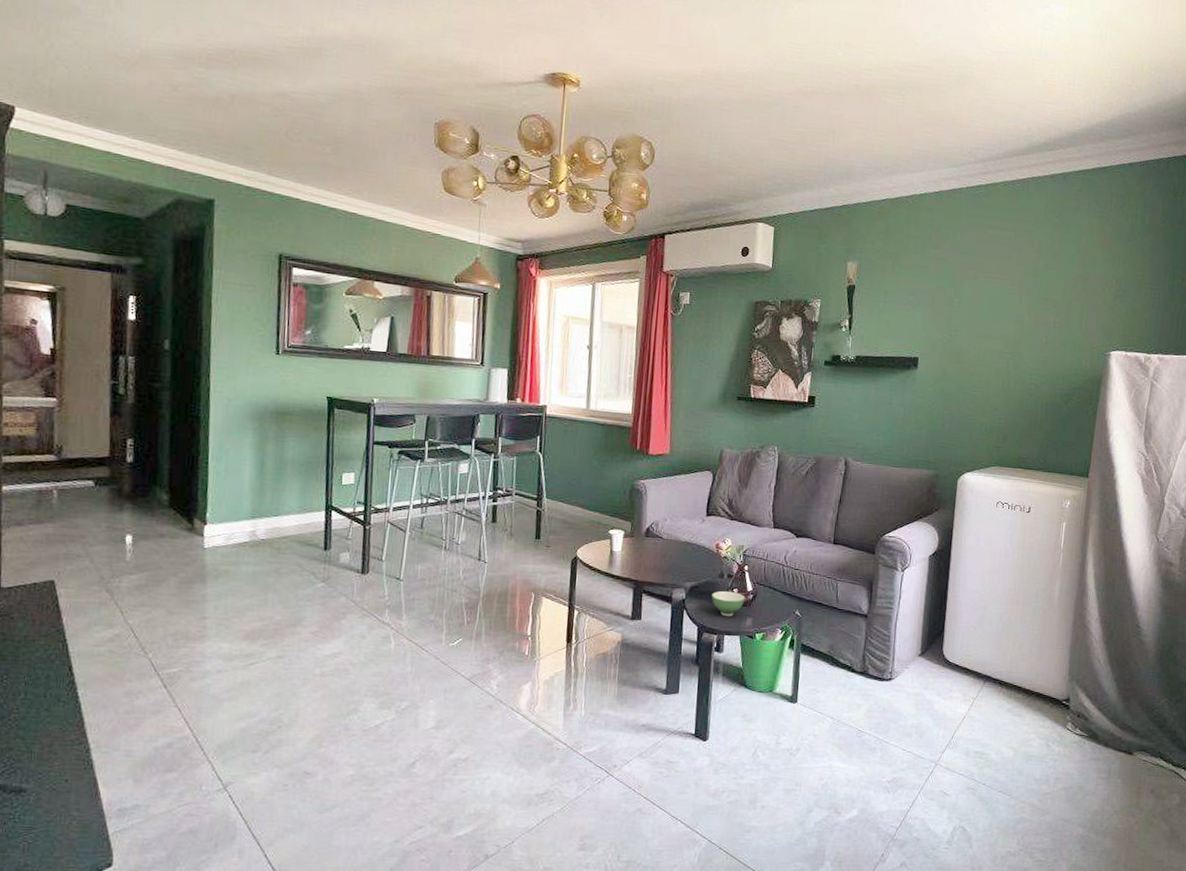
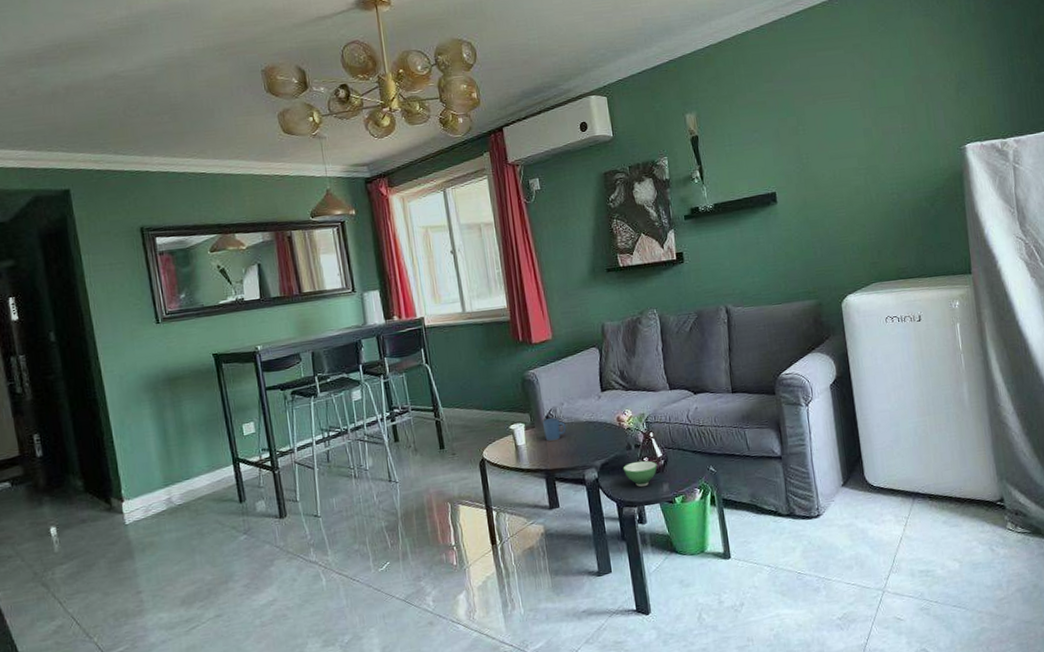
mug: none [641,531,665,555] -> present [542,417,566,442]

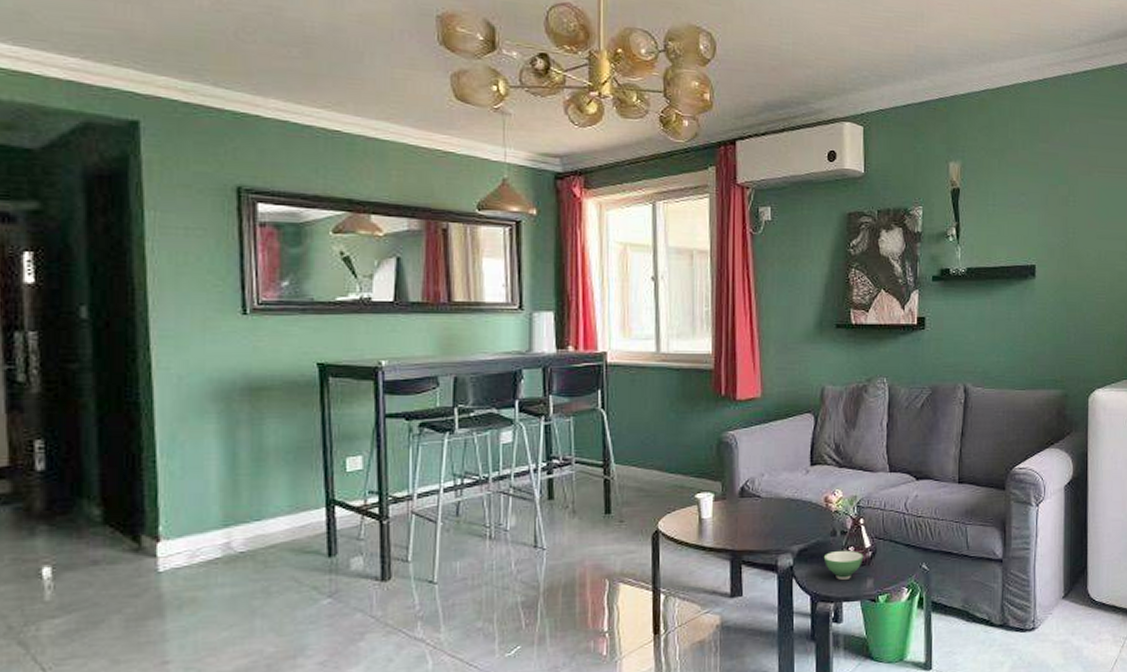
mug: present [542,417,566,442] -> none [735,490,763,518]

